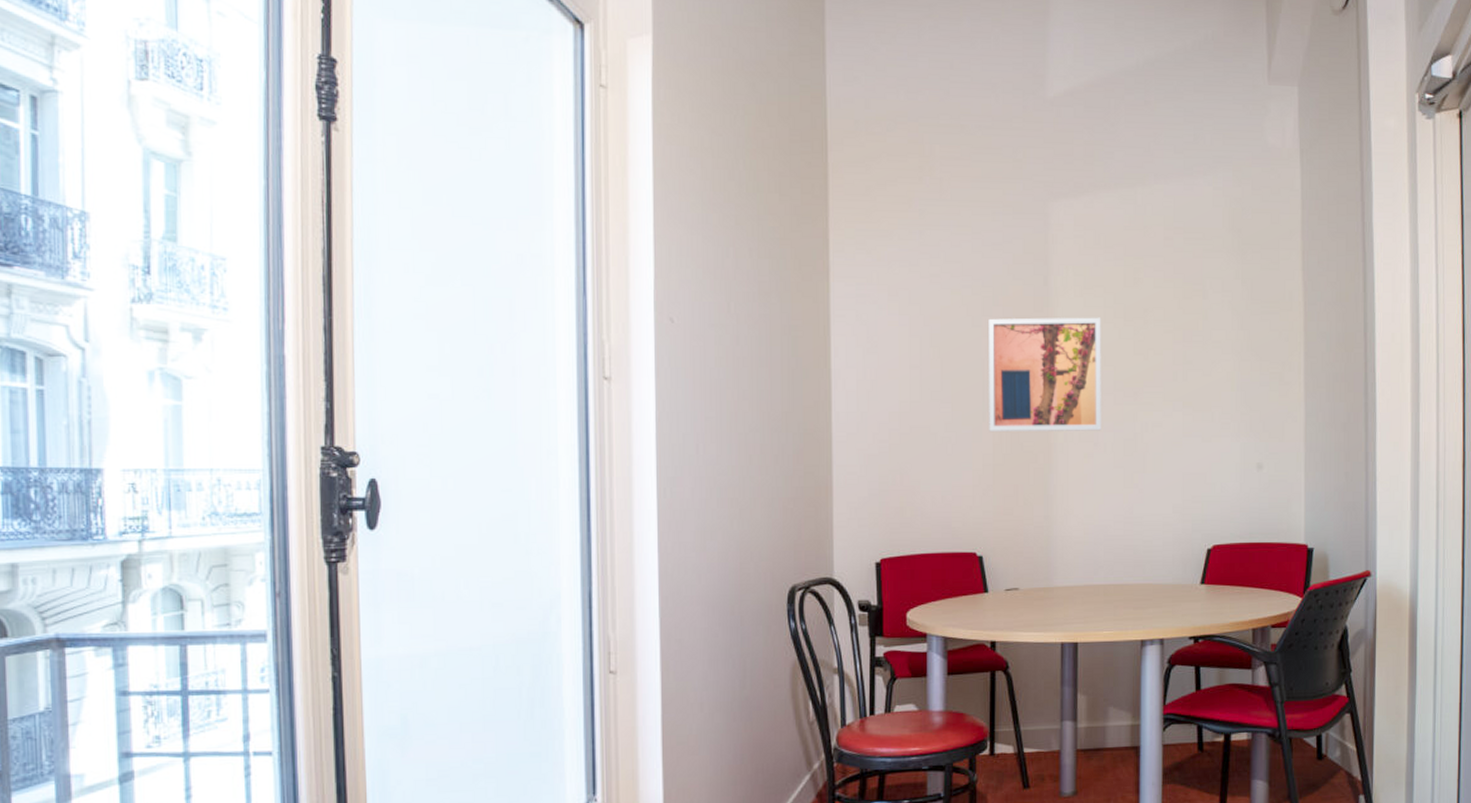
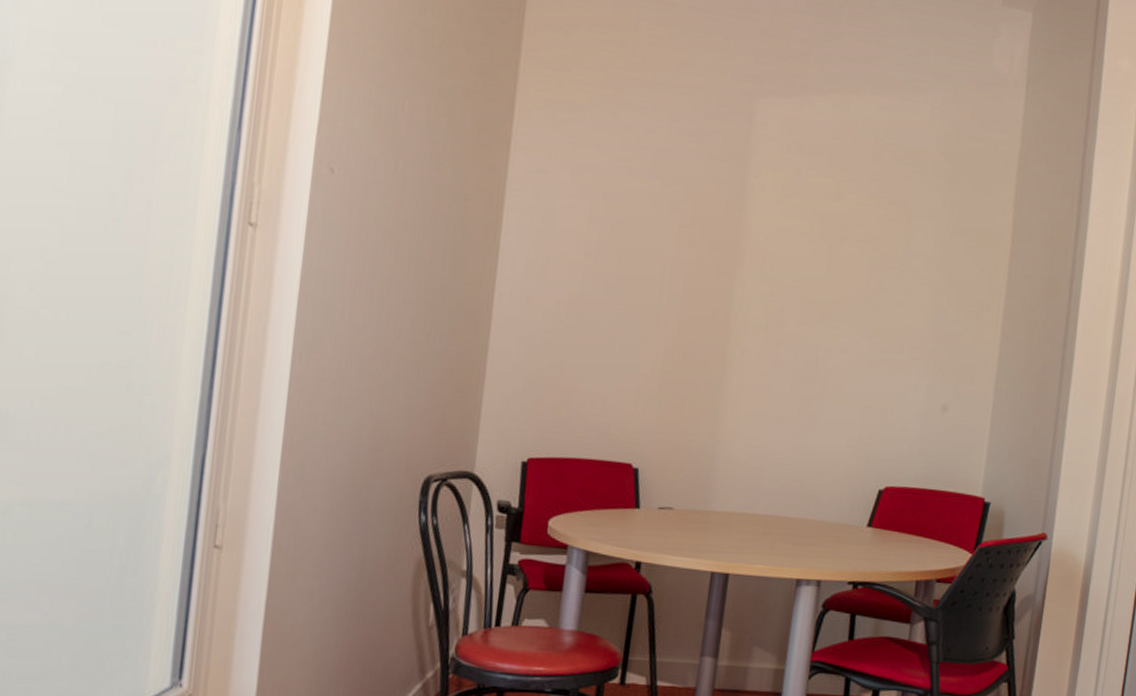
wall art: present [988,317,1101,431] -> none [662,214,797,350]

